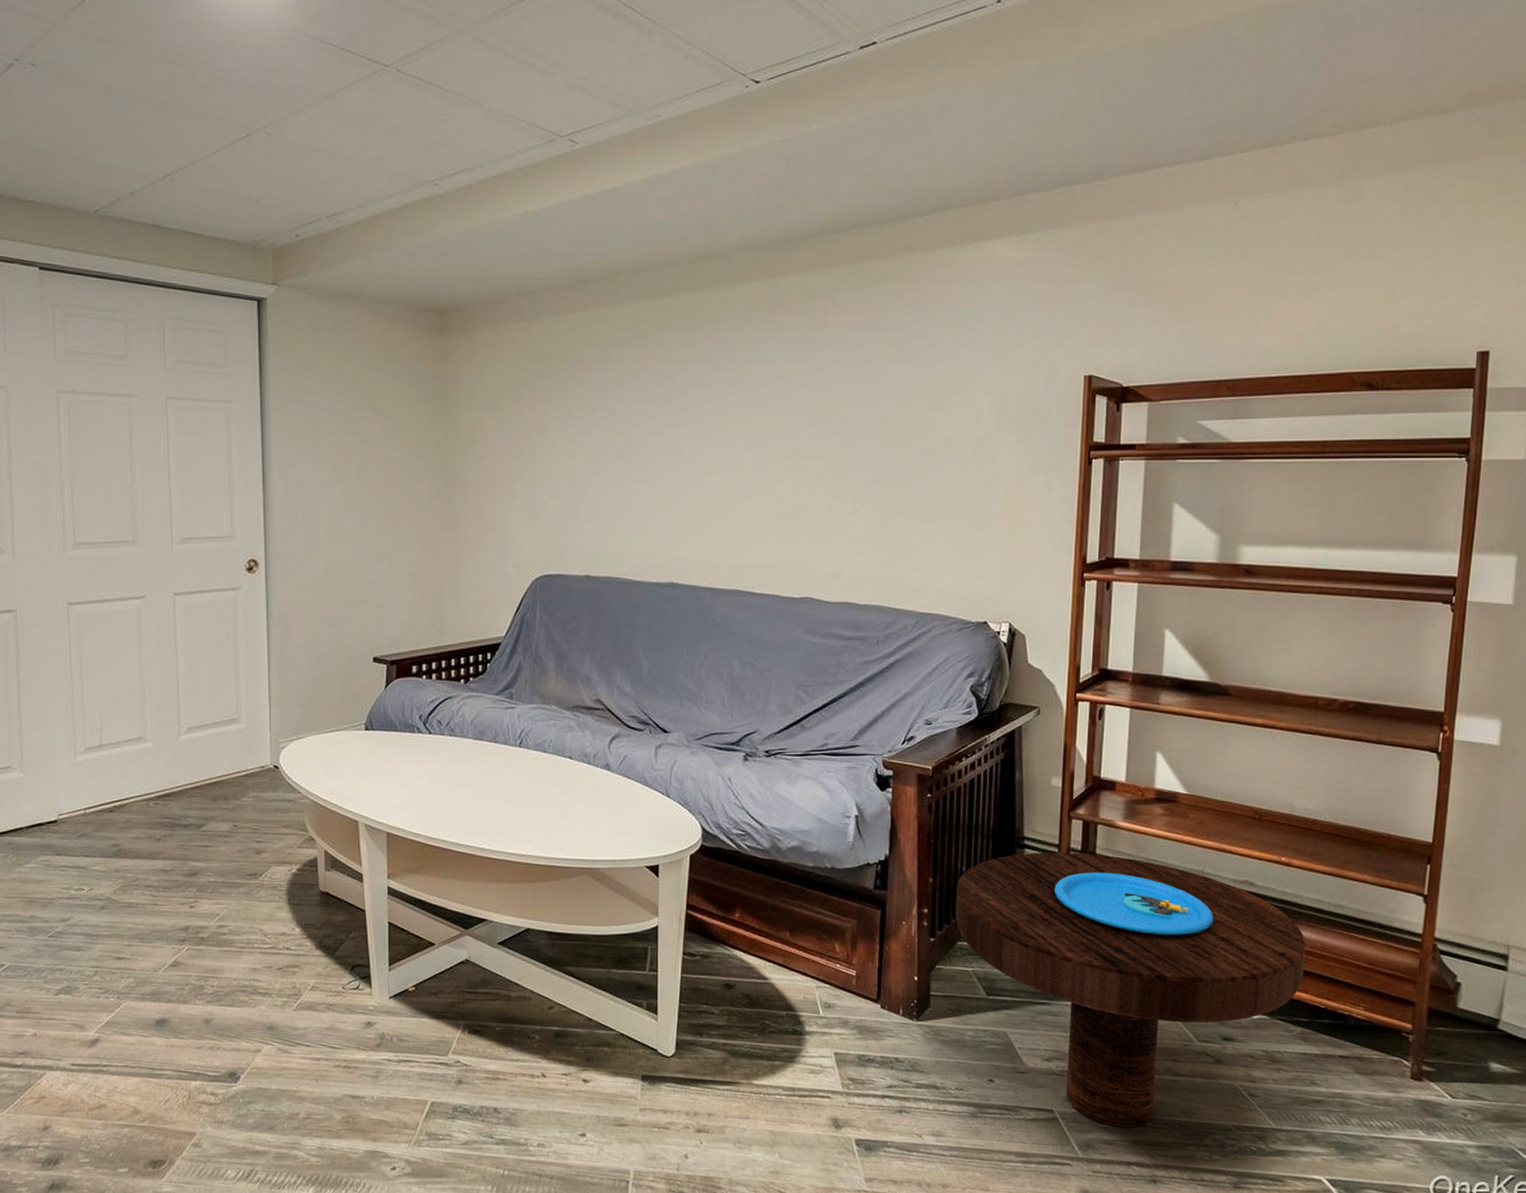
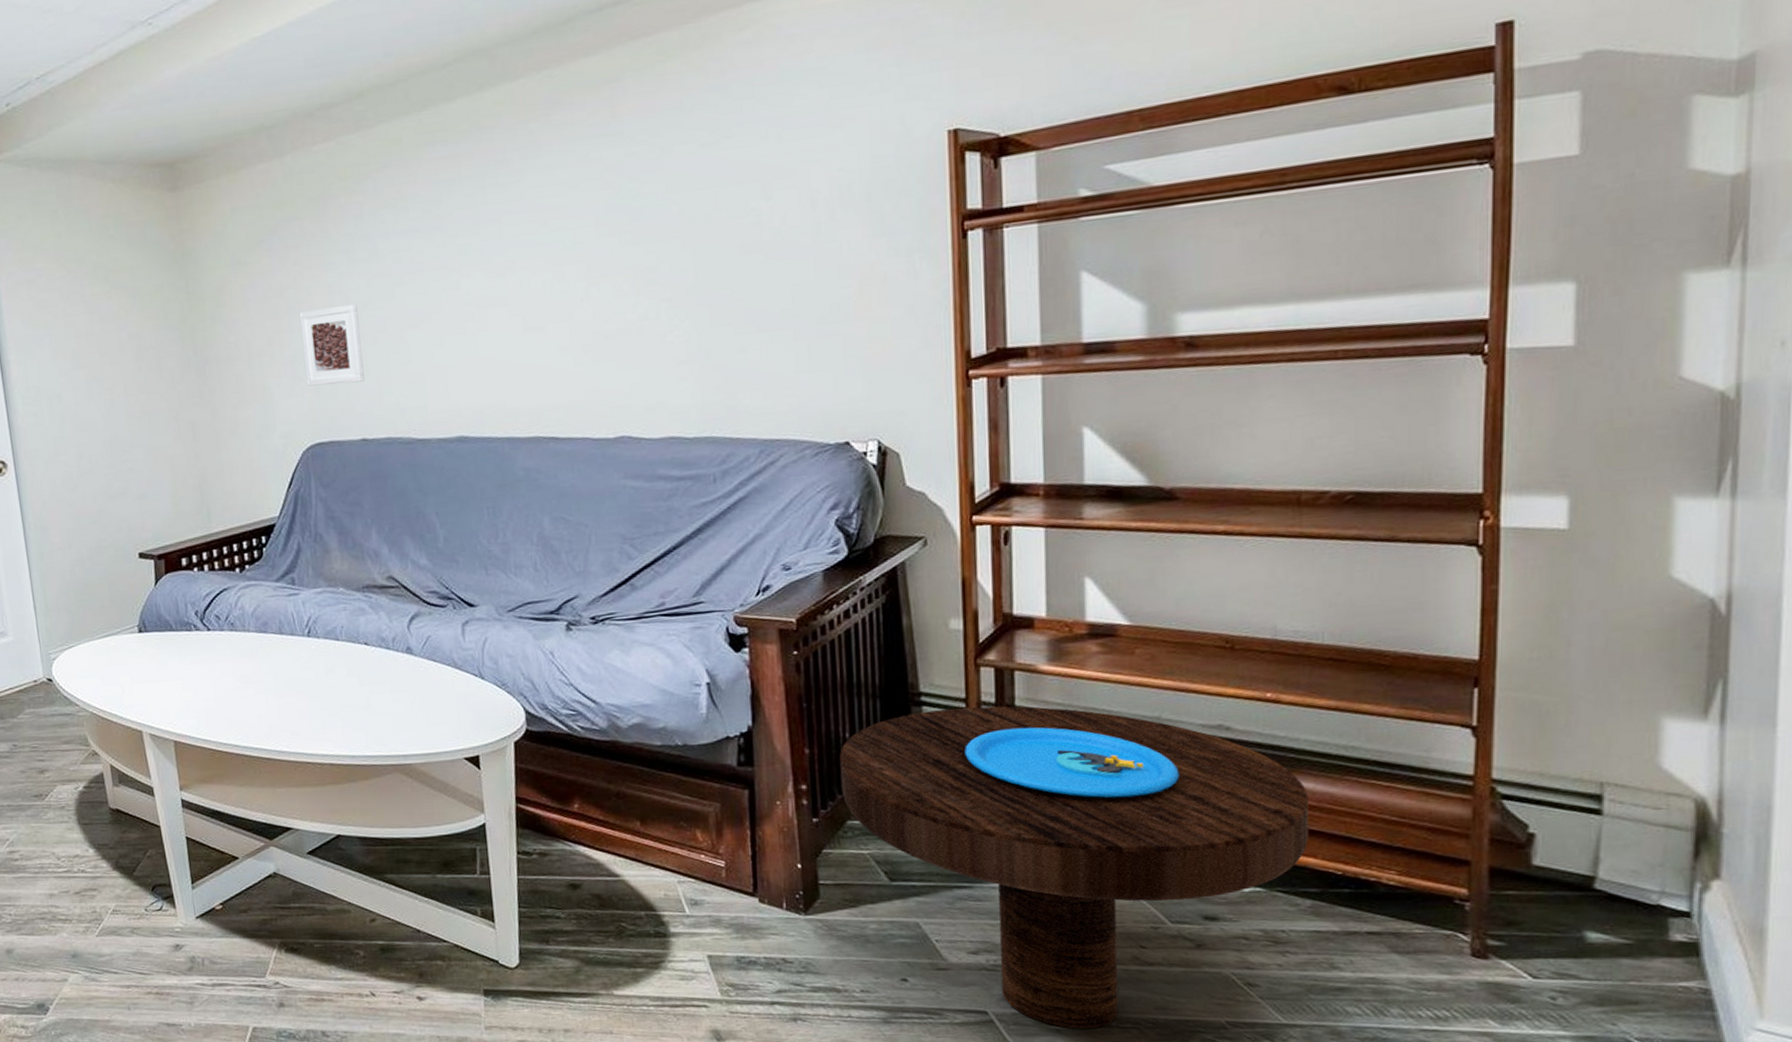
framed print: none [542,455,593,525] -> present [299,303,365,386]

